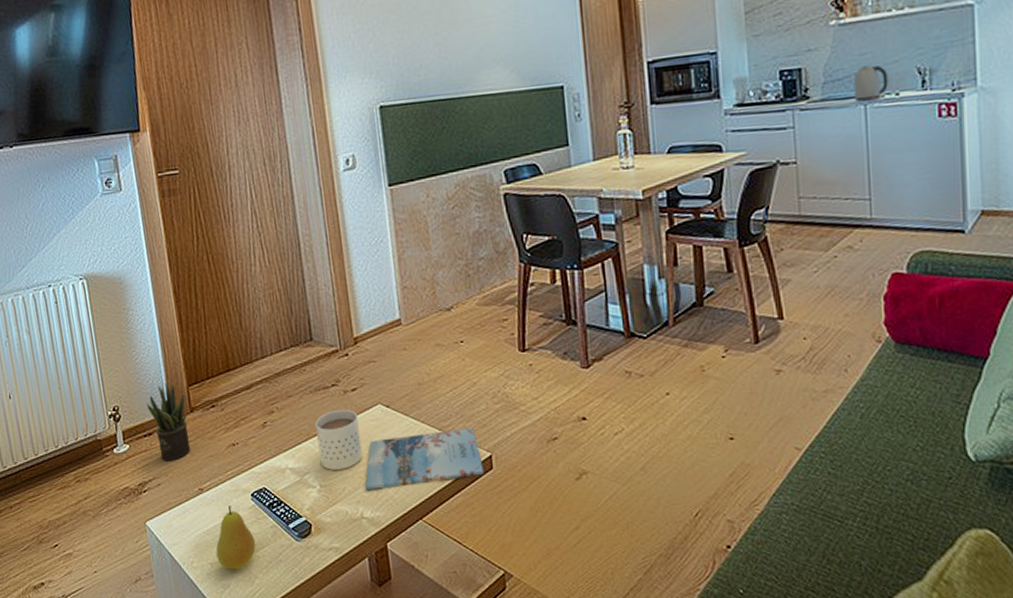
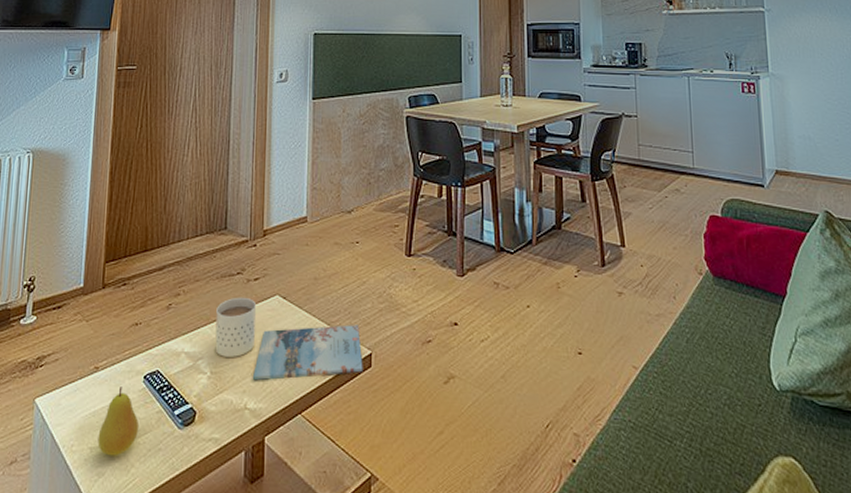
potted plant: present [146,382,191,461] -> none [62,257,100,336]
kettle: present [853,65,888,102] -> none [679,47,705,74]

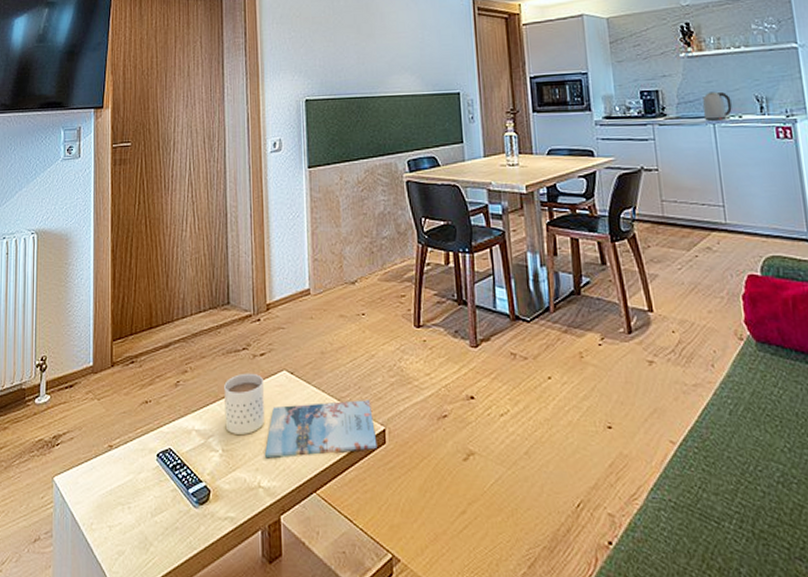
fruit: present [98,387,139,456] -> none [116,465,155,535]
kettle: none [679,47,705,74] -> present [702,91,732,121]

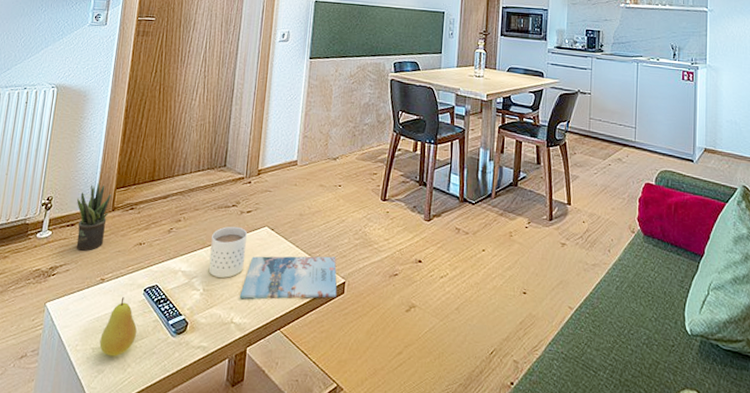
potted plant: none [72,336,108,415] -> present [76,183,111,251]
fruit: none [116,465,155,535] -> present [99,297,137,357]
kettle: present [702,91,732,121] -> none [631,37,653,61]

